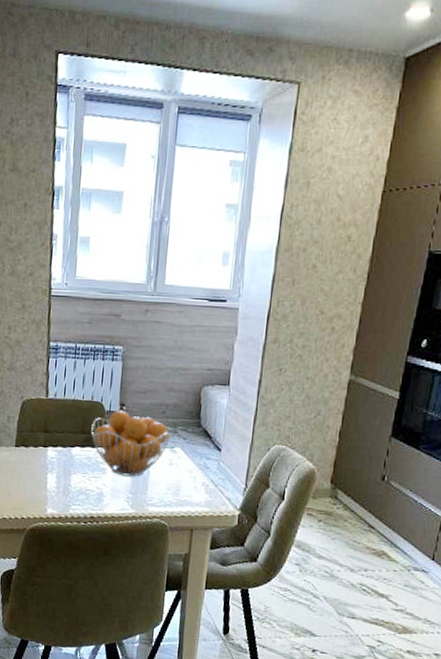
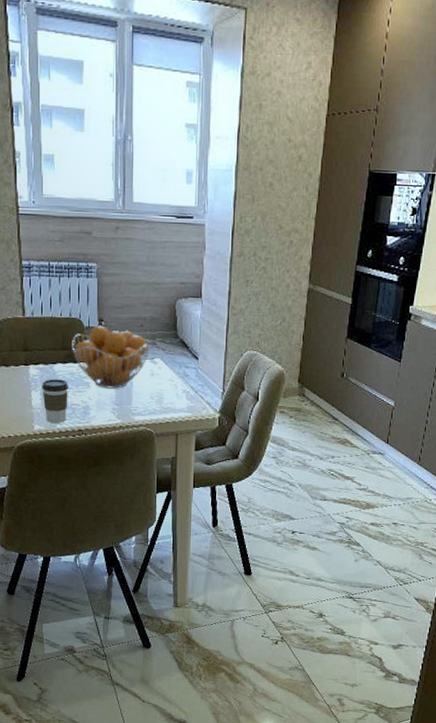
coffee cup: none [58,462,85,509] -> present [42,379,69,424]

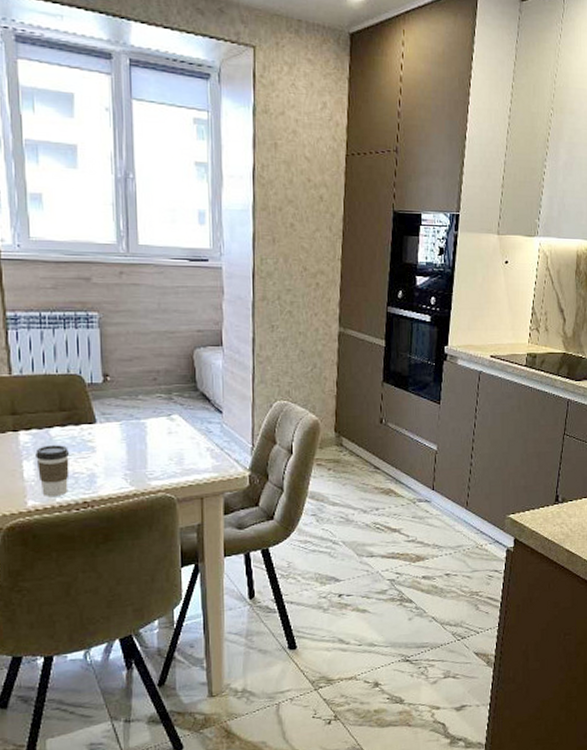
fruit basket: present [72,325,150,389] -> none [71,381,166,452]

